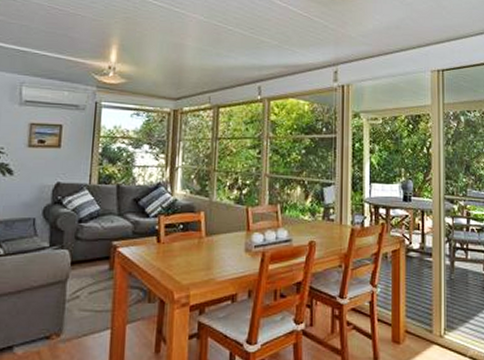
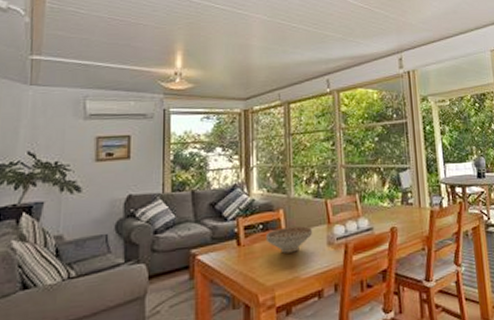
decorative bowl: none [185,229,232,255] -> present [265,225,313,253]

